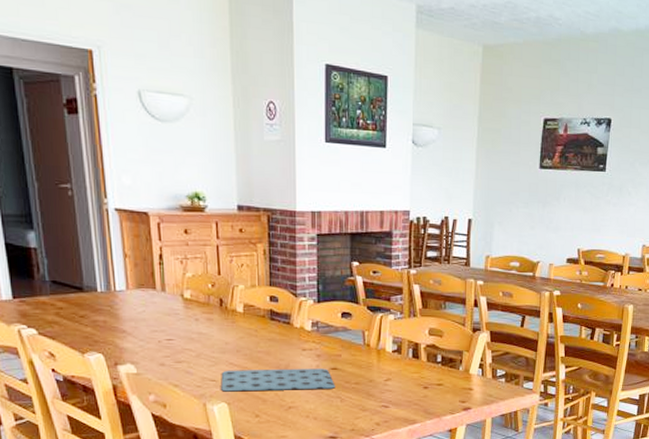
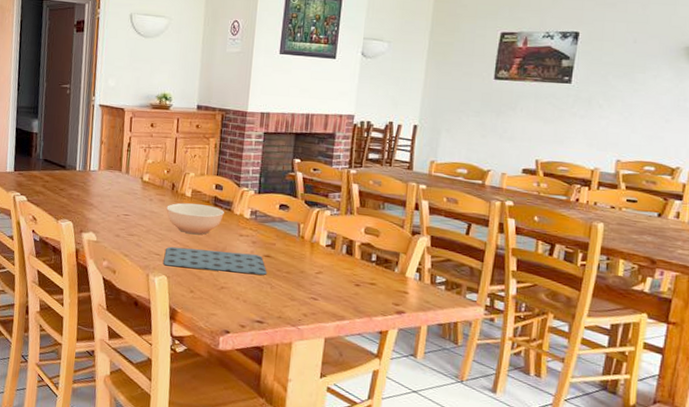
bowl: none [216,320,283,354] -> present [166,203,224,235]

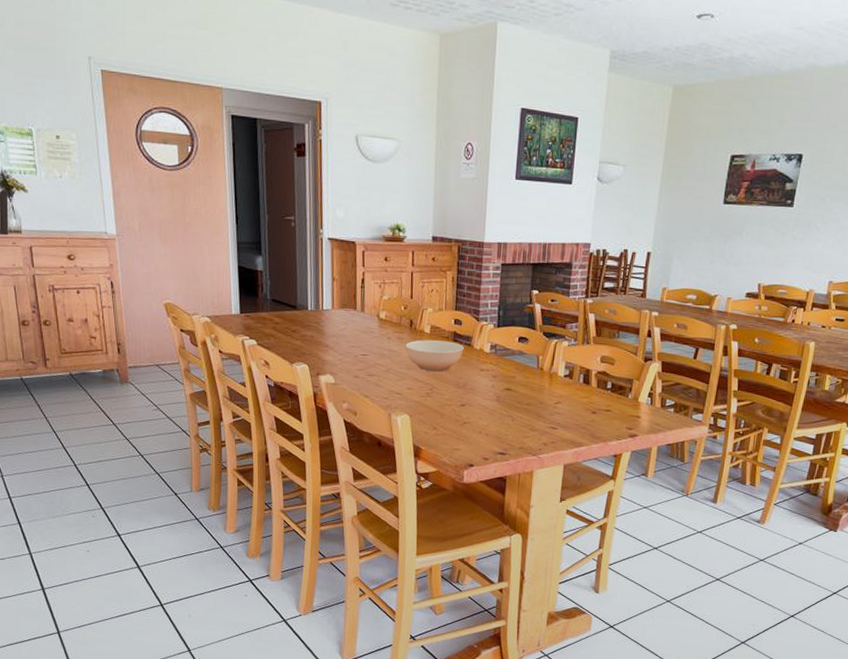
placemat: present [163,246,267,275] -> none [405,385,508,408]

